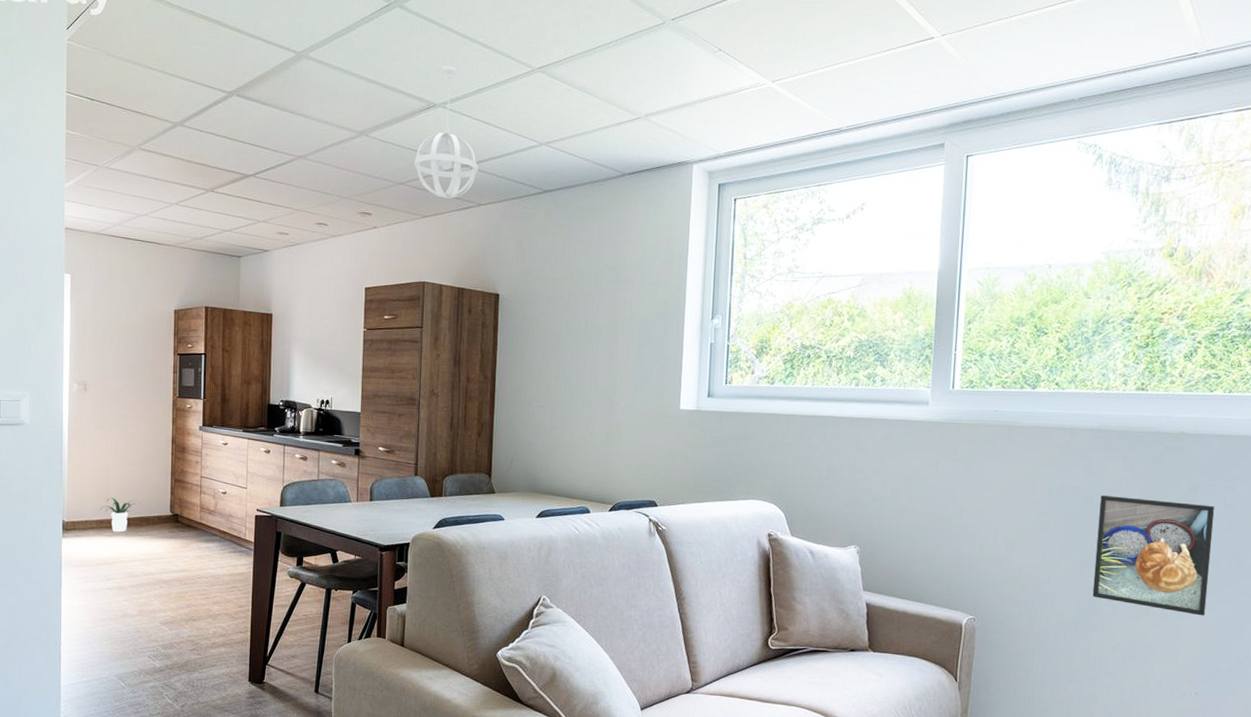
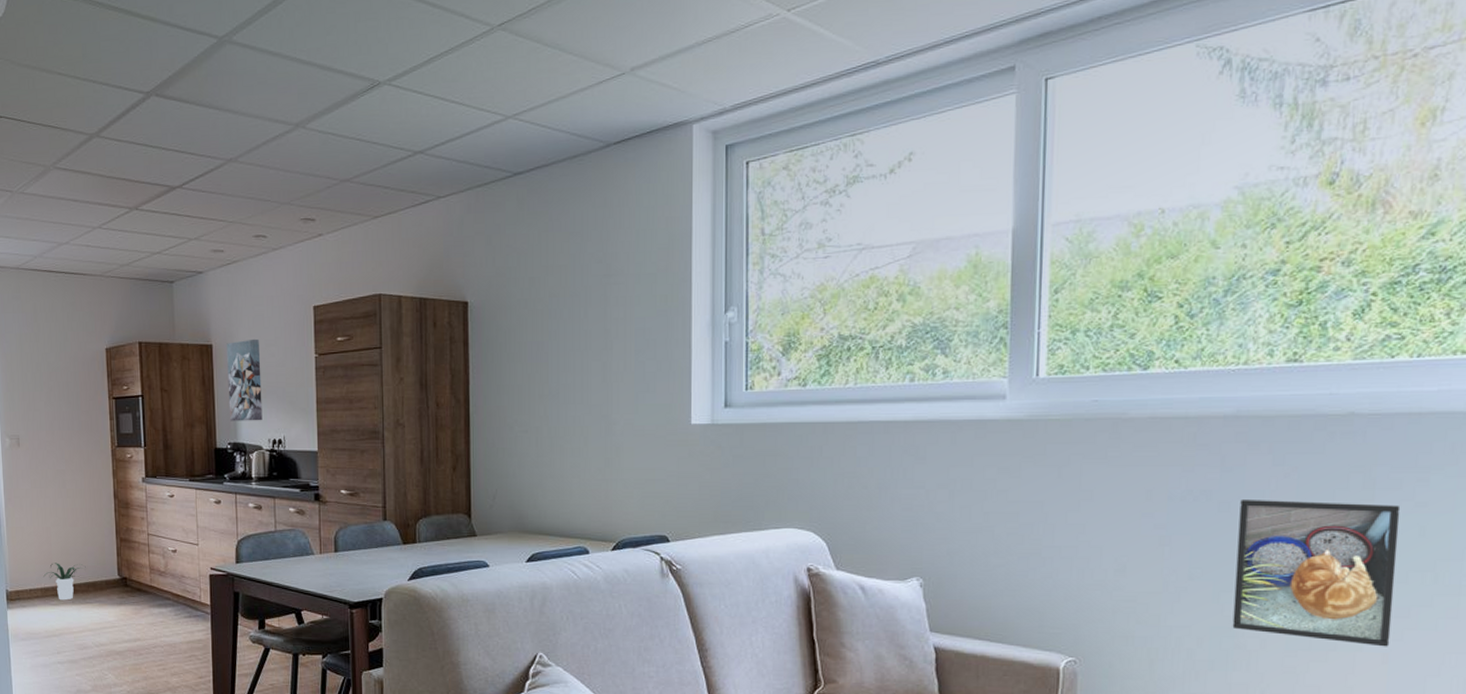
wall art: none [283,311,315,383] -> present [227,338,263,421]
pendant light: present [414,65,478,199] -> none [359,34,434,194]

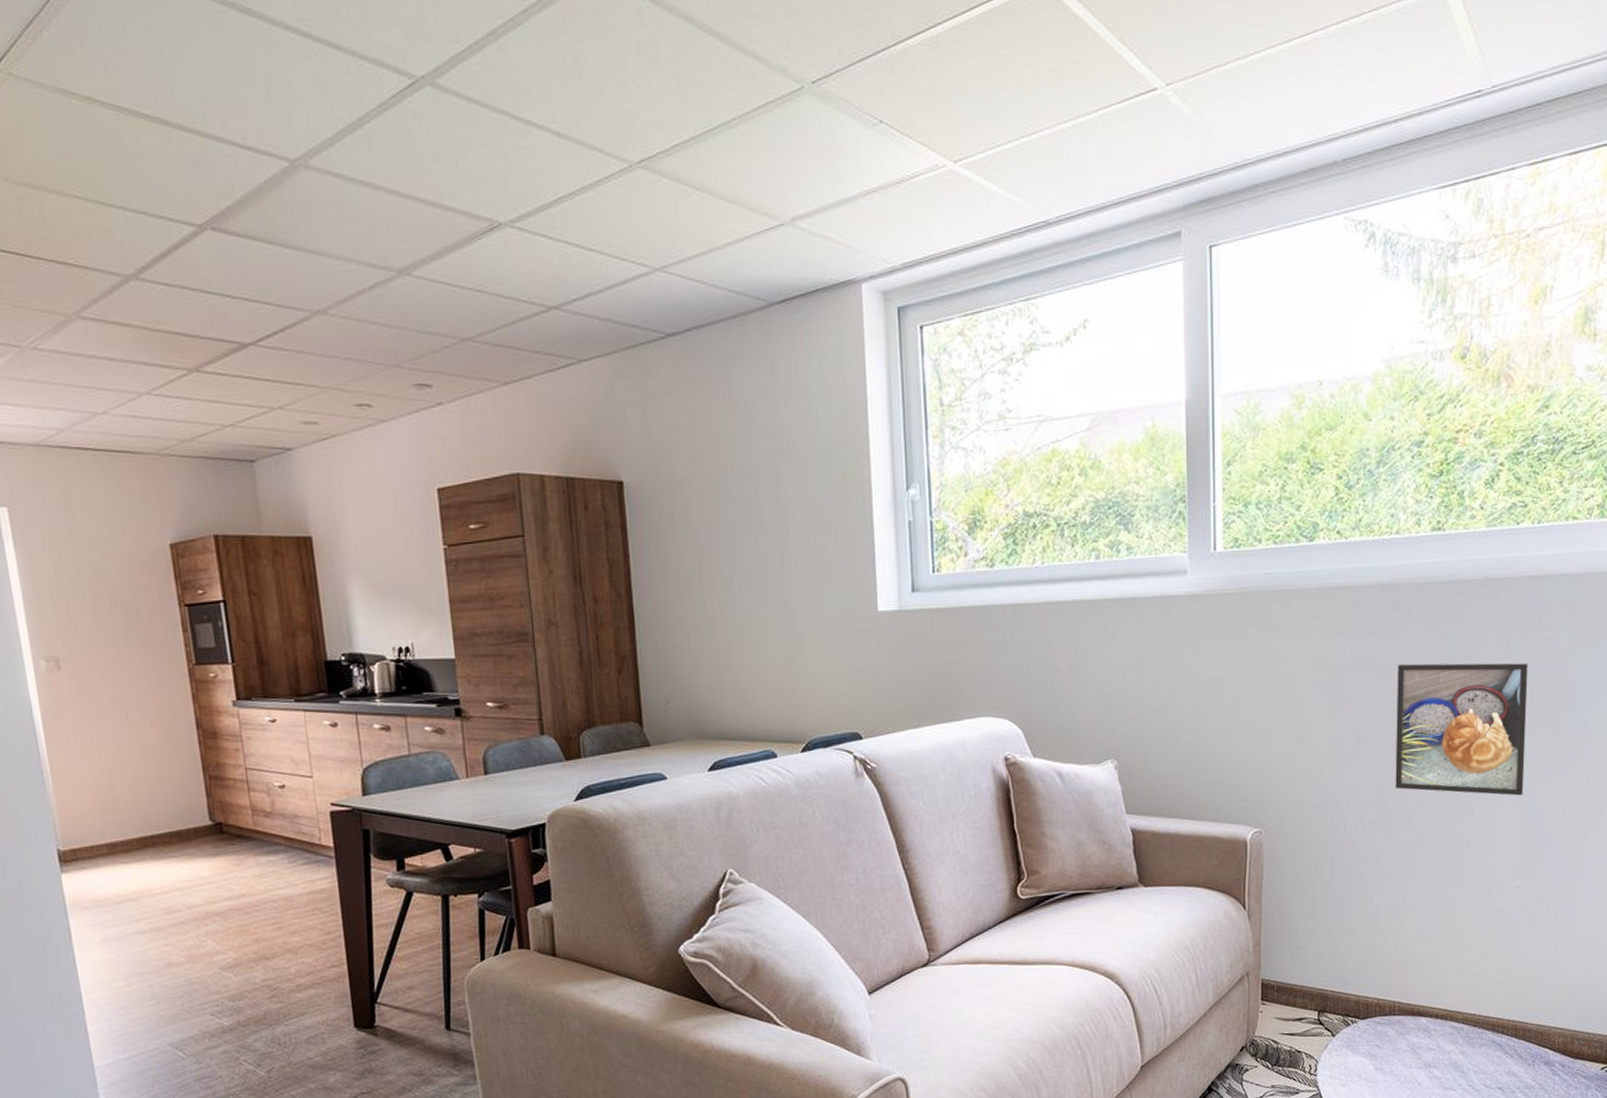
potted plant: present [43,563,86,601] -> none [108,811,166,857]
wall art: present [227,338,263,421] -> none [330,528,383,628]

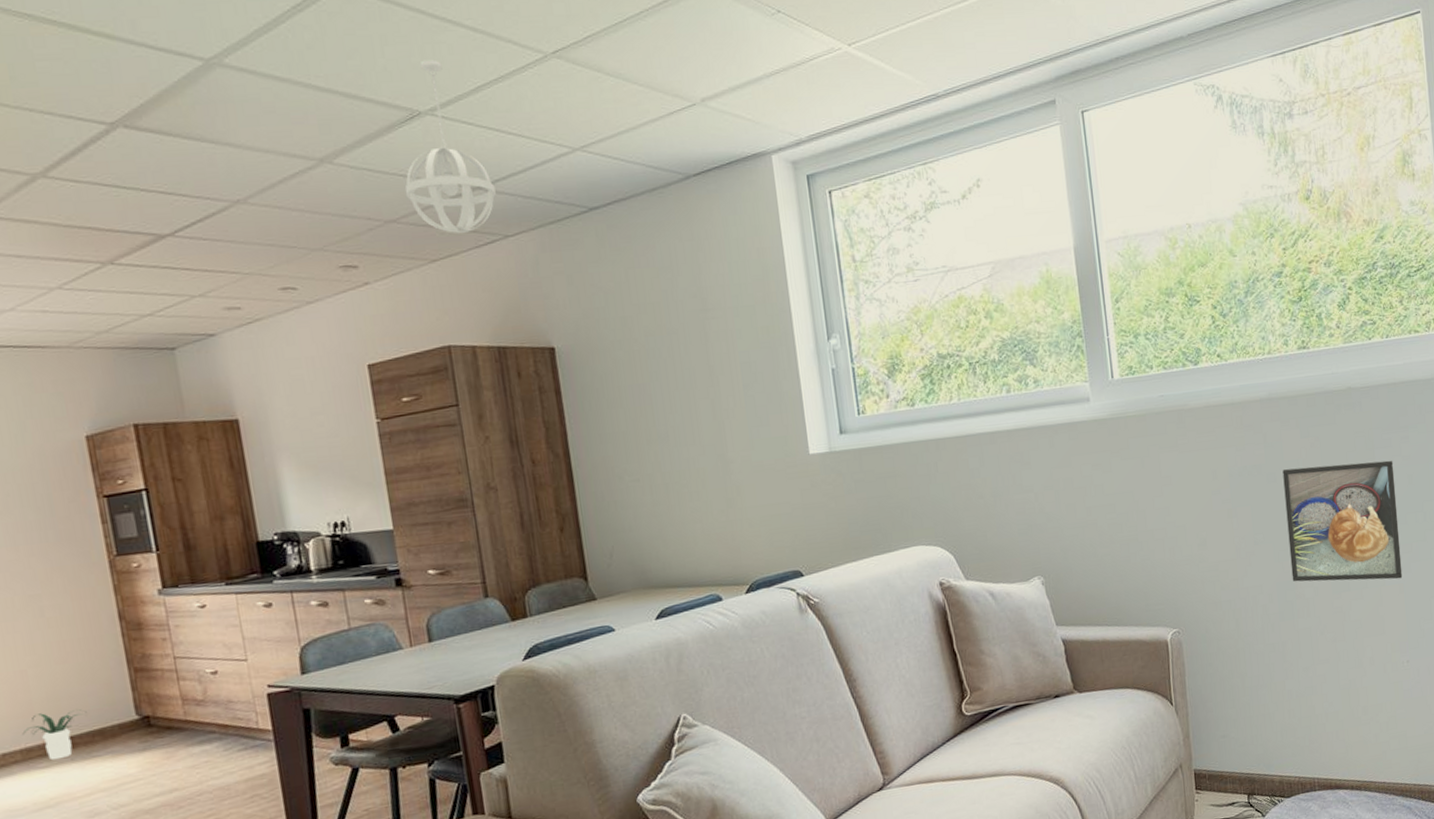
potted plant: none [108,811,166,857] -> present [22,709,87,761]
pendant light: none [481,166,572,356] -> present [404,59,496,234]

